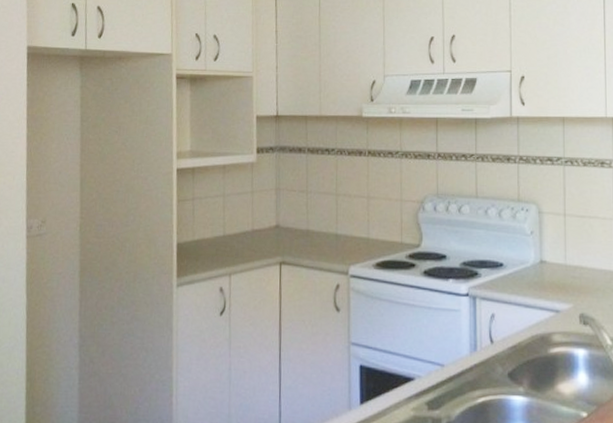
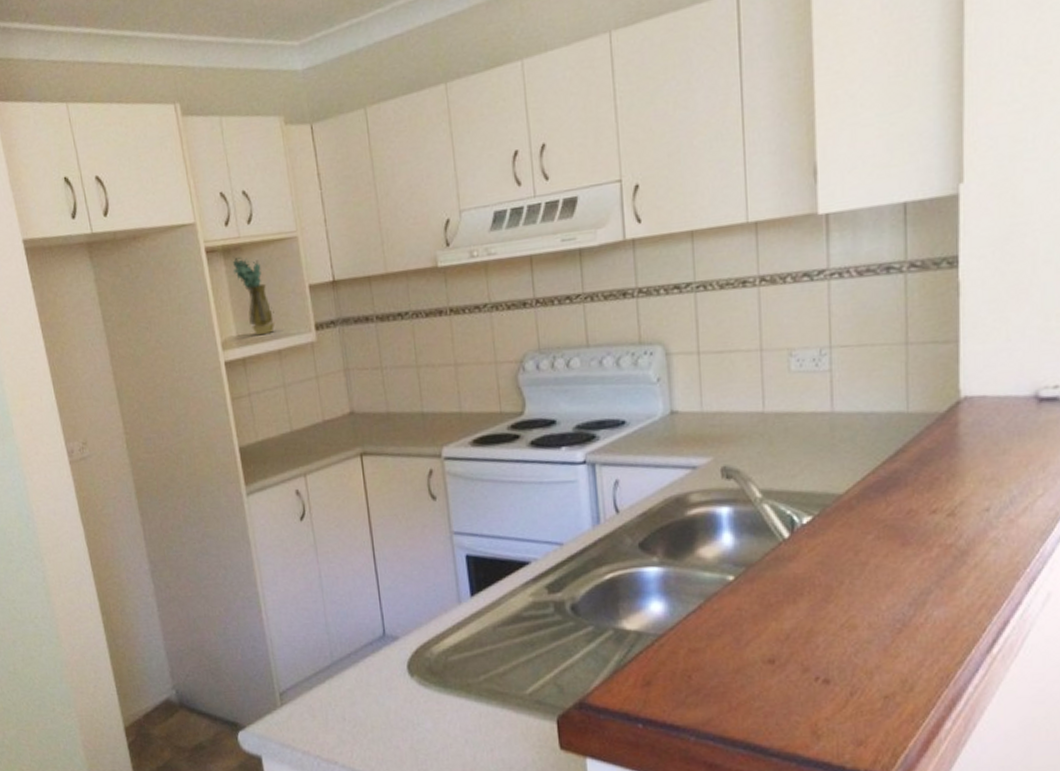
vase: none [196,84,225,151] -> present [232,255,276,336]

